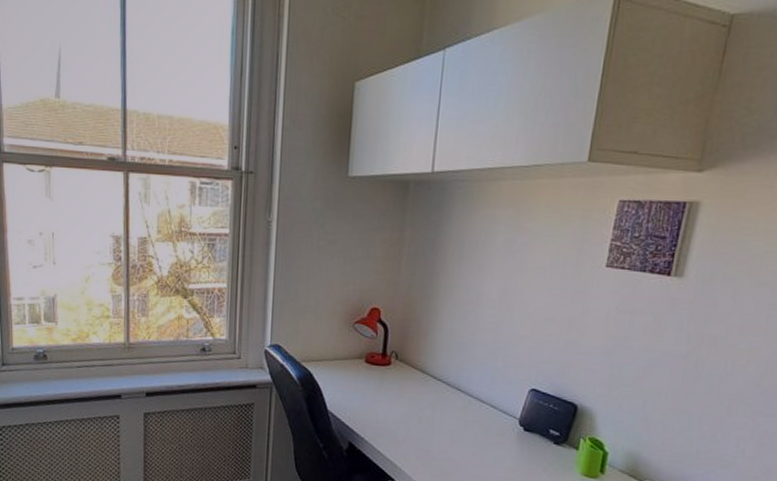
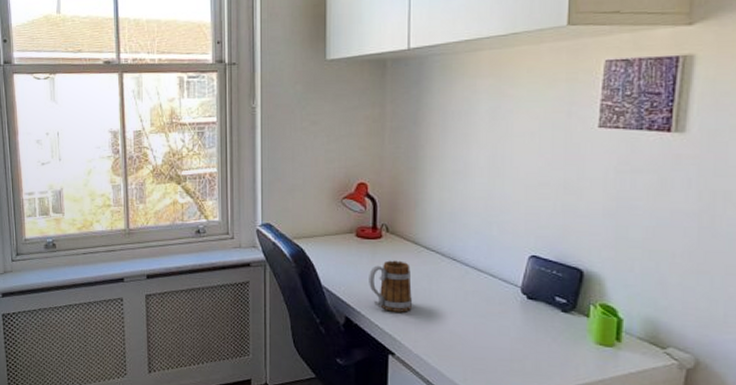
mug: none [374,387,416,440] -> present [369,260,413,312]

